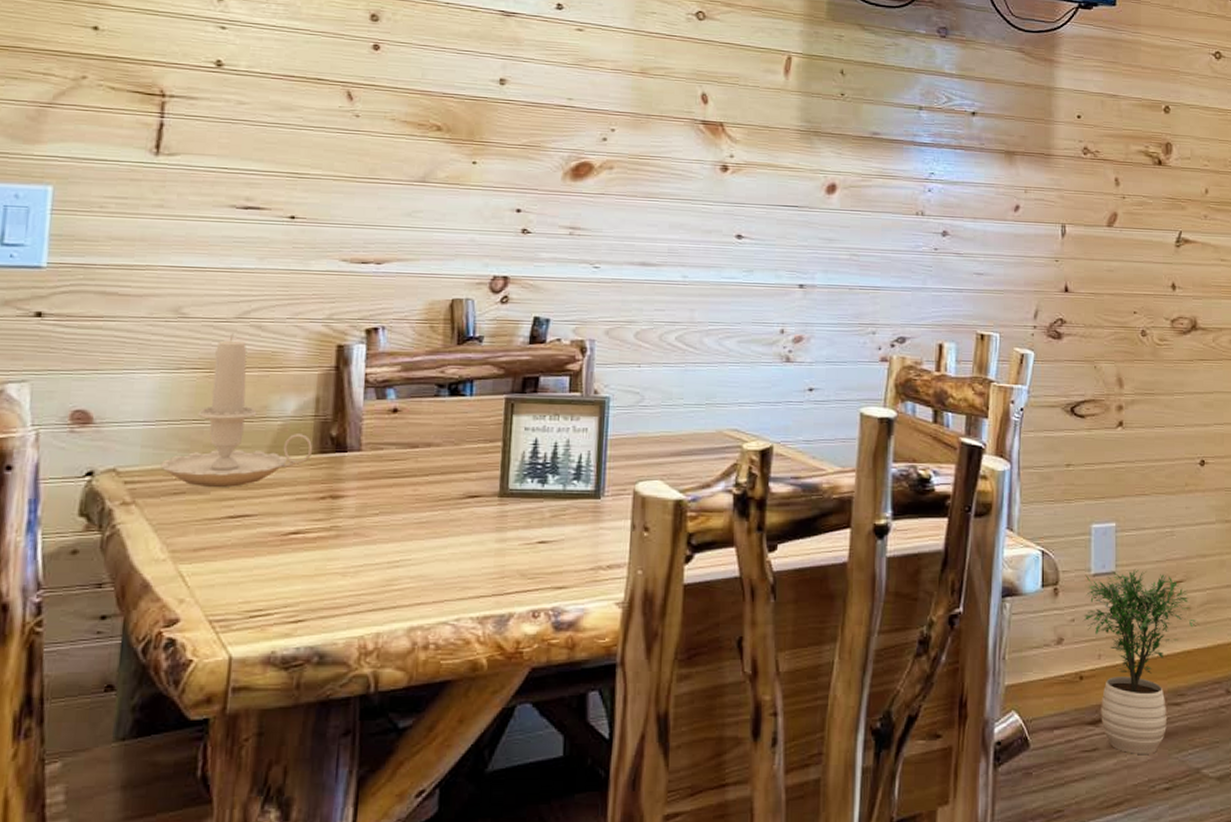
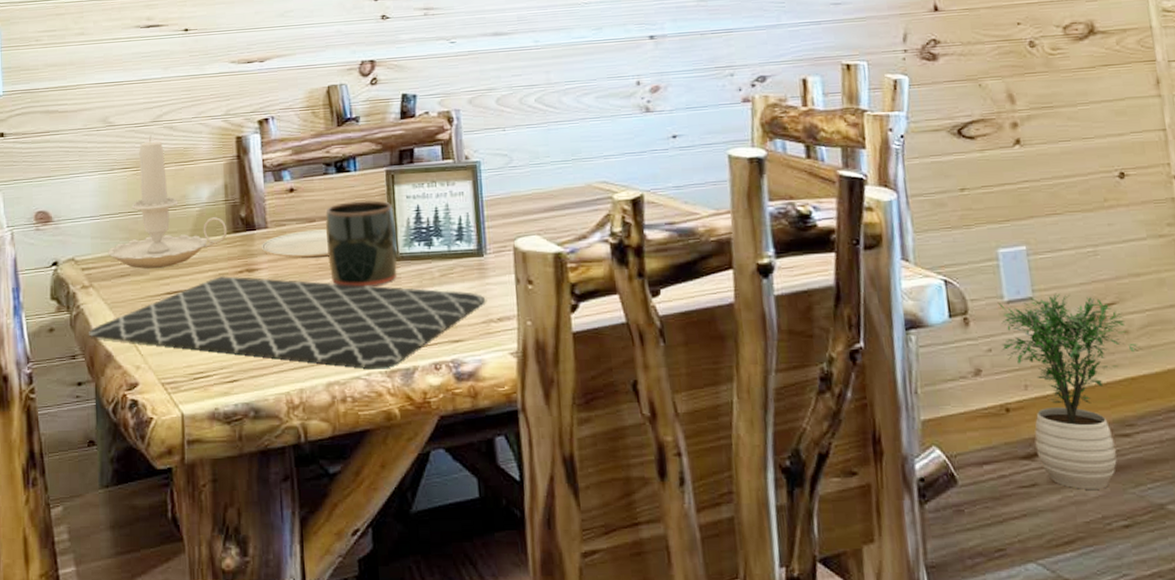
placemat: none [123,500,597,613] -> present [89,275,486,369]
plate: none [350,457,430,489] -> present [261,229,329,259]
mug: none [427,428,509,524] -> present [325,200,397,287]

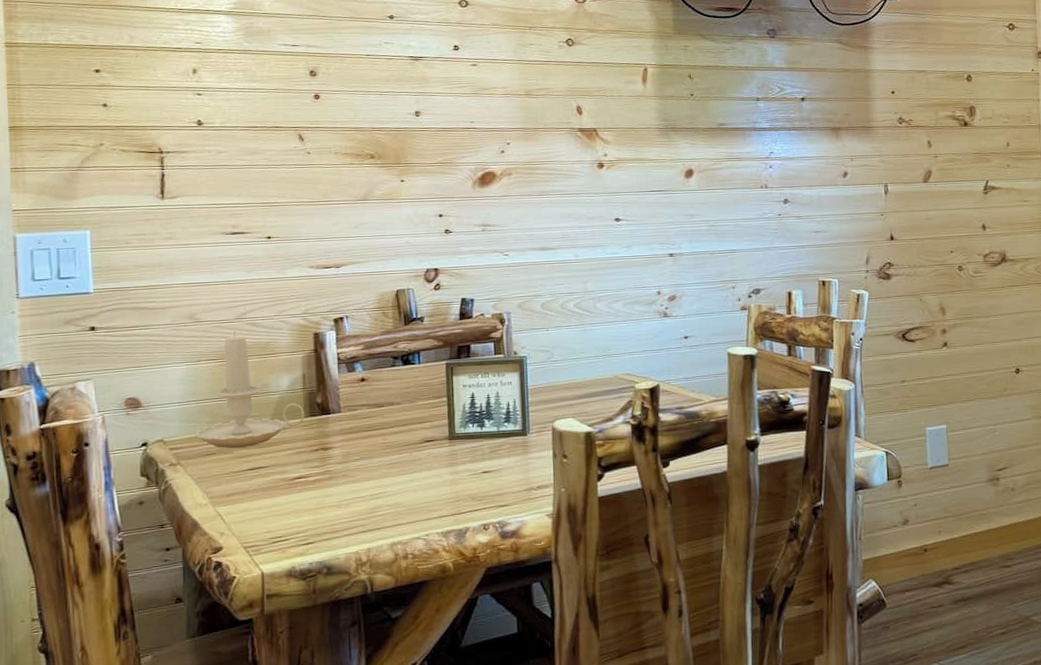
placemat: present [89,275,486,369] -> none [176,453,528,530]
plate: present [261,229,329,259] -> none [335,413,395,439]
mug: present [325,200,397,287] -> none [392,389,454,462]
potted plant: present [999,293,1142,489] -> none [923,460,1023,608]

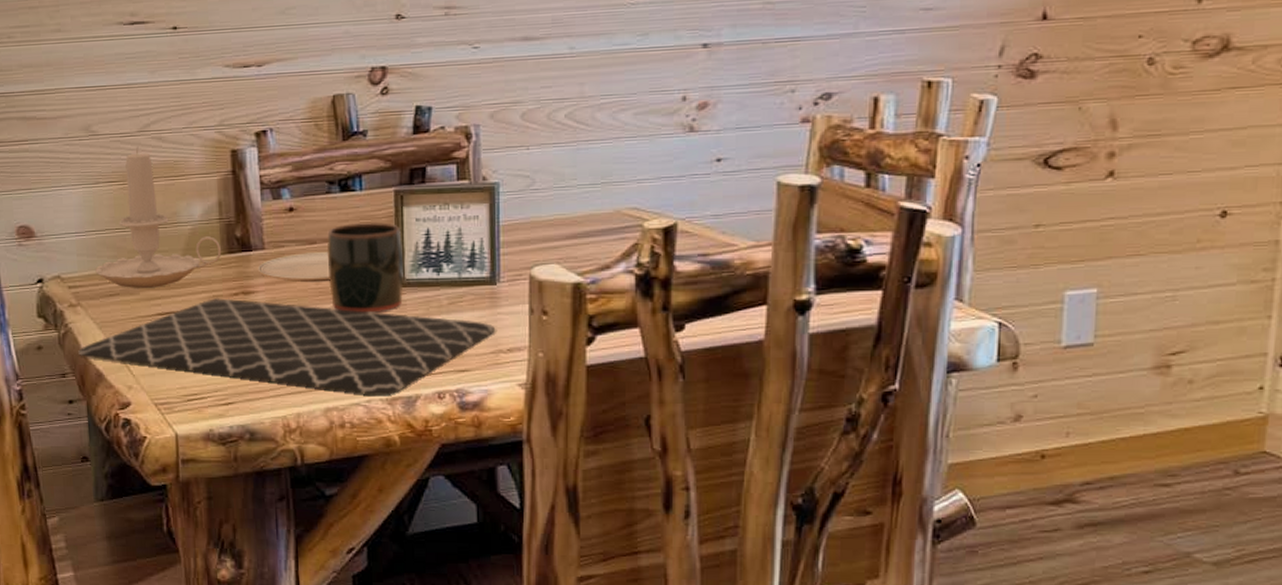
placemat: none [176,453,528,530] -> present [78,297,496,395]
plate: none [335,413,395,439] -> present [257,252,330,283]
mug: none [392,389,454,462] -> present [327,222,404,313]

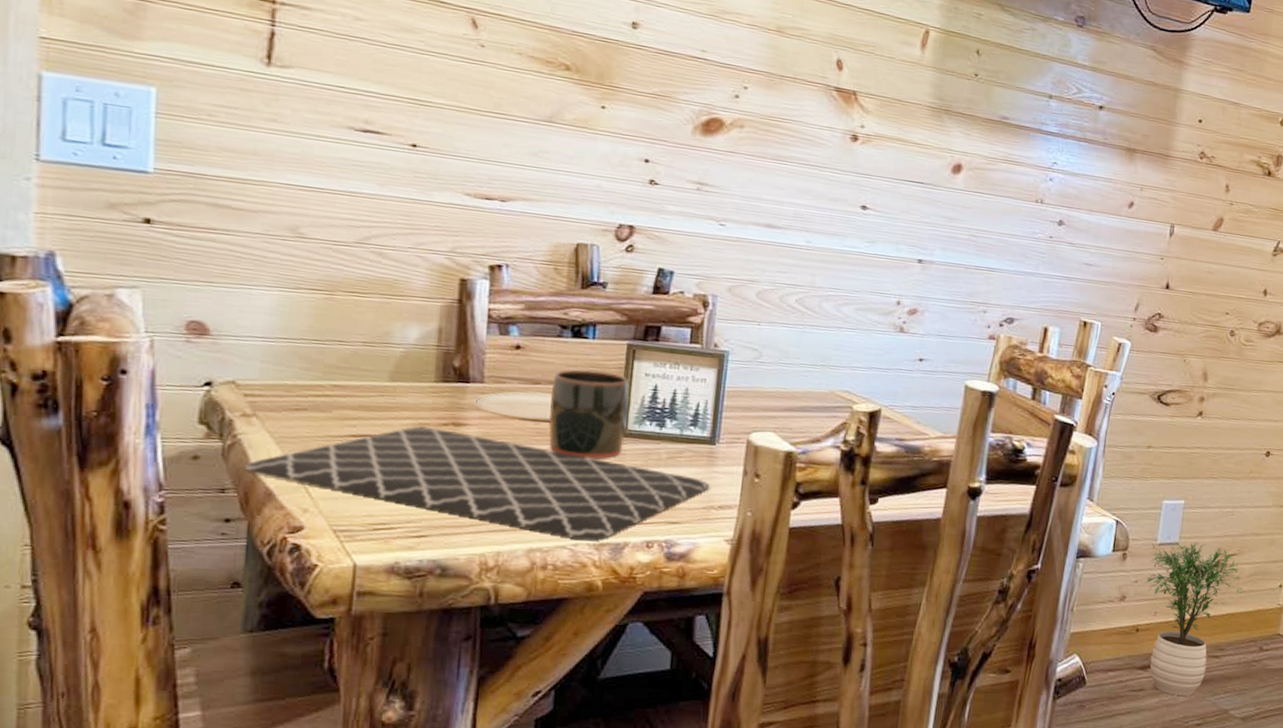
candle: present [95,146,222,288] -> none [281,257,436,408]
potted plant: none [1047,339,1204,536] -> present [1144,541,1245,696]

